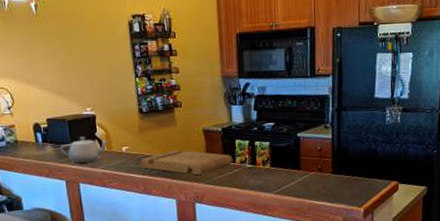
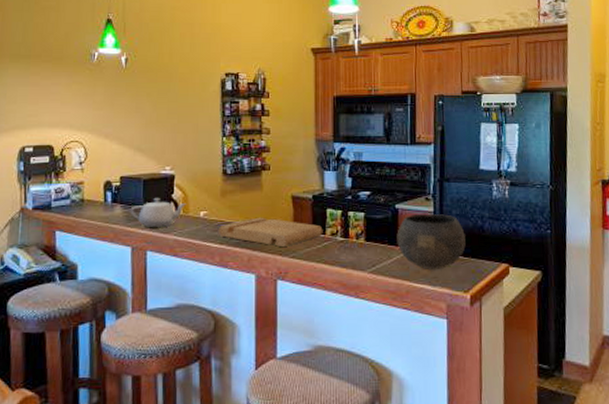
bowl: none [299,140,360,190] -> present [397,213,466,271]

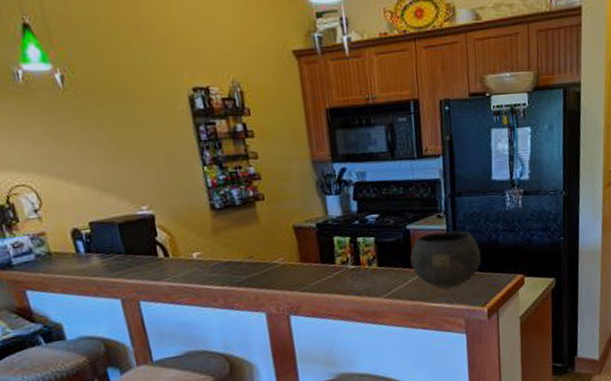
teapot: present [130,197,187,227] -> none [109,242,176,276]
cutting board: present [219,217,323,247] -> none [217,252,333,282]

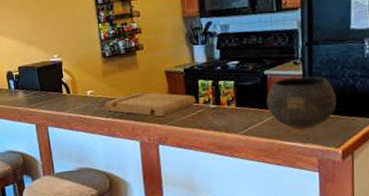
cutting board: none [217,252,333,282] -> present [104,92,196,117]

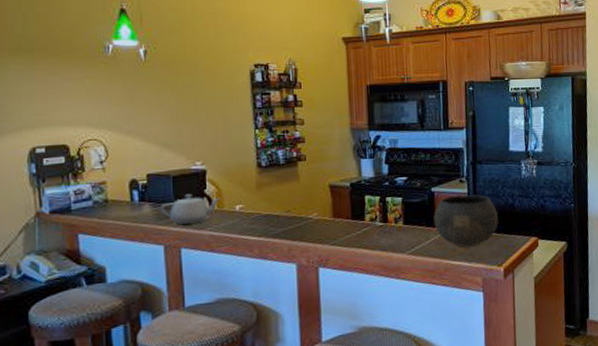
teapot: none [30,82,75,107] -> present [160,193,221,225]
cutting board: present [104,92,196,117] -> none [256,207,362,235]

